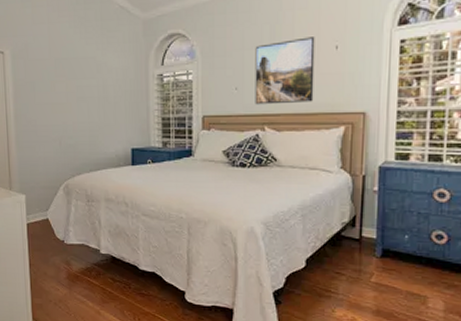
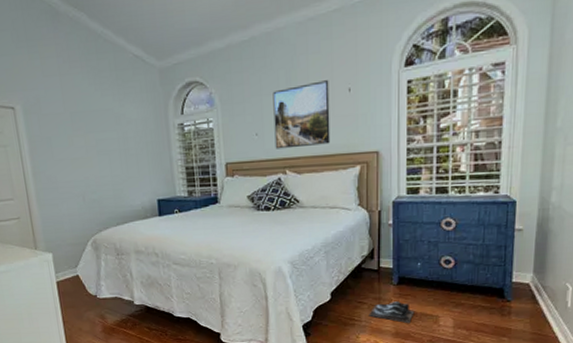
shoe: none [347,275,399,302] -> present [369,301,415,324]

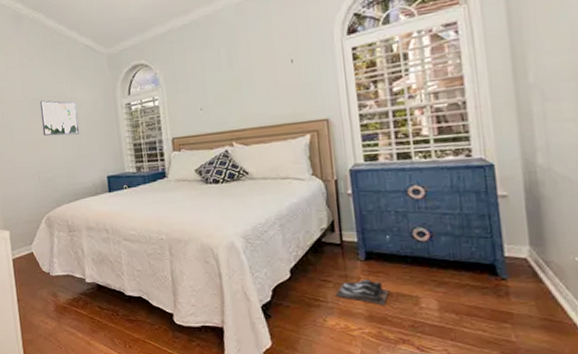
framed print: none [83,114,128,155] -> present [39,100,80,136]
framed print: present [273,80,331,149] -> none [215,53,277,123]

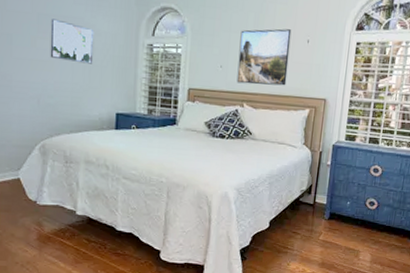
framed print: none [215,53,277,123] -> present [236,28,292,86]
shoe: present [335,279,389,306] -> none [300,234,340,256]

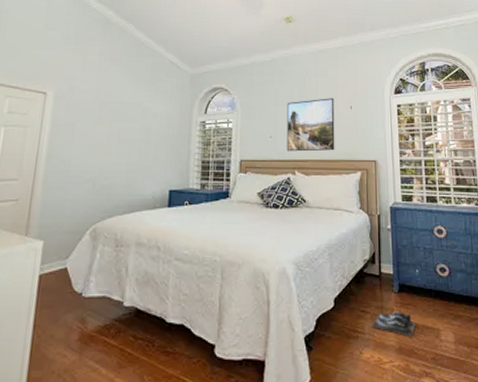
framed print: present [50,19,94,64] -> none [108,106,151,144]
shoe: none [300,234,340,256] -> present [372,311,416,338]

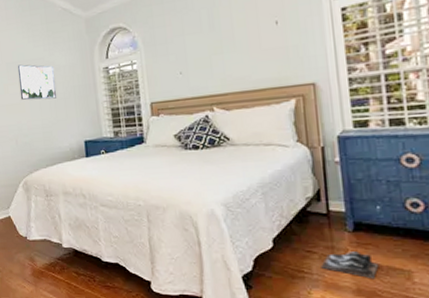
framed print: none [108,106,151,144] -> present [17,64,57,100]
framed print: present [286,98,335,152] -> none [195,15,260,87]

